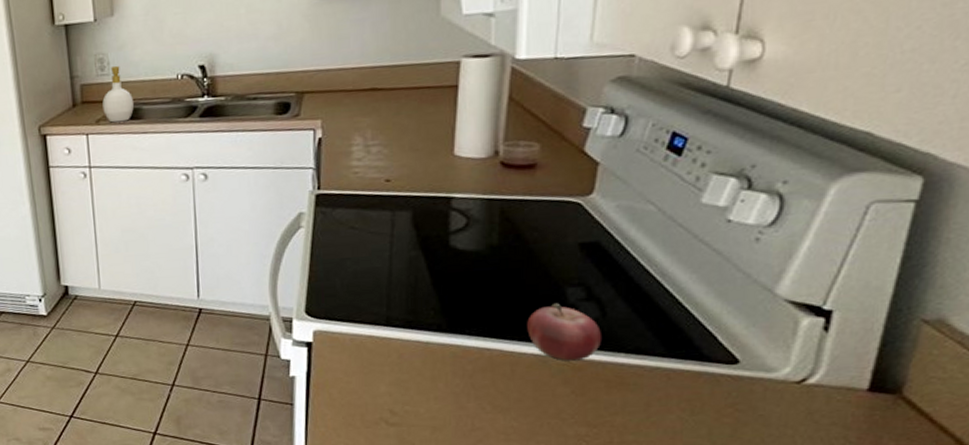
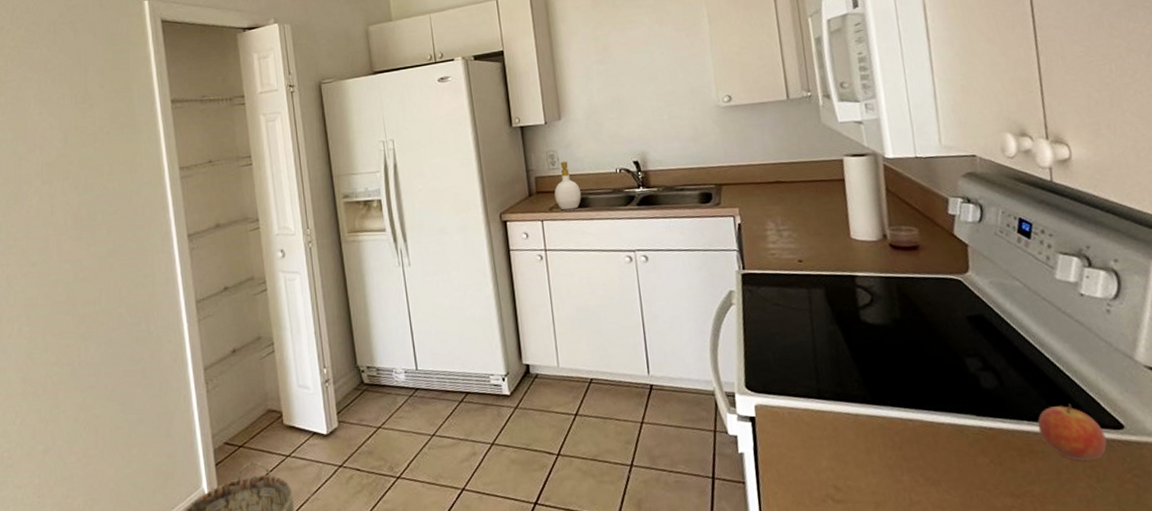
fruit: present [527,303,603,361] -> none [938,373,1006,430]
fruit: none [636,337,714,394] -> present [1037,404,1107,461]

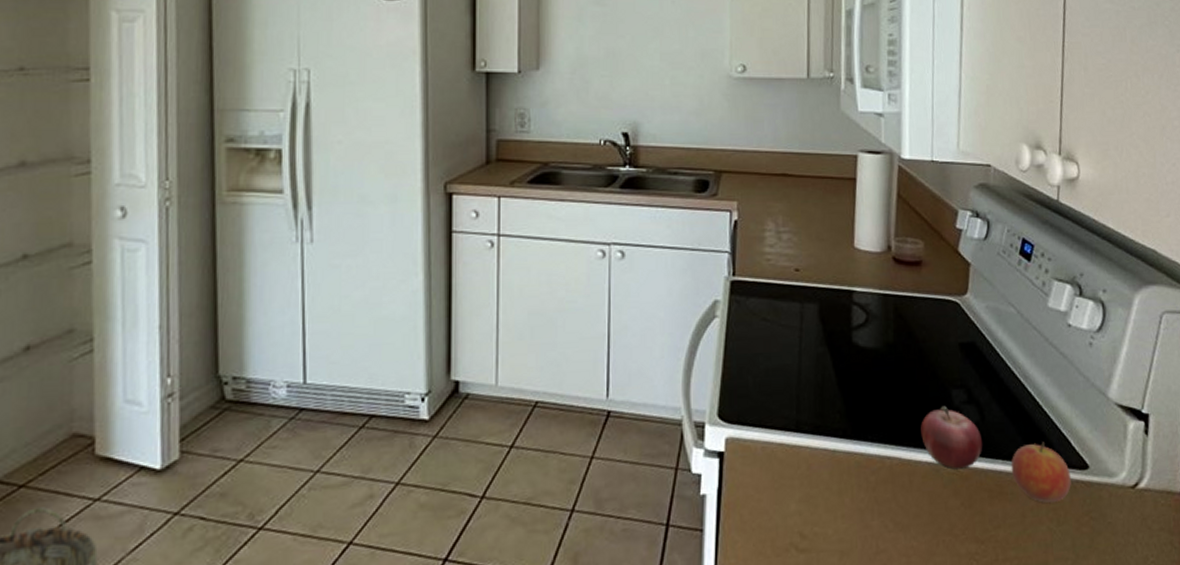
soap bottle: present [554,161,582,210] -> none [519,123,554,186]
fruit: none [938,373,1006,430] -> present [921,406,983,470]

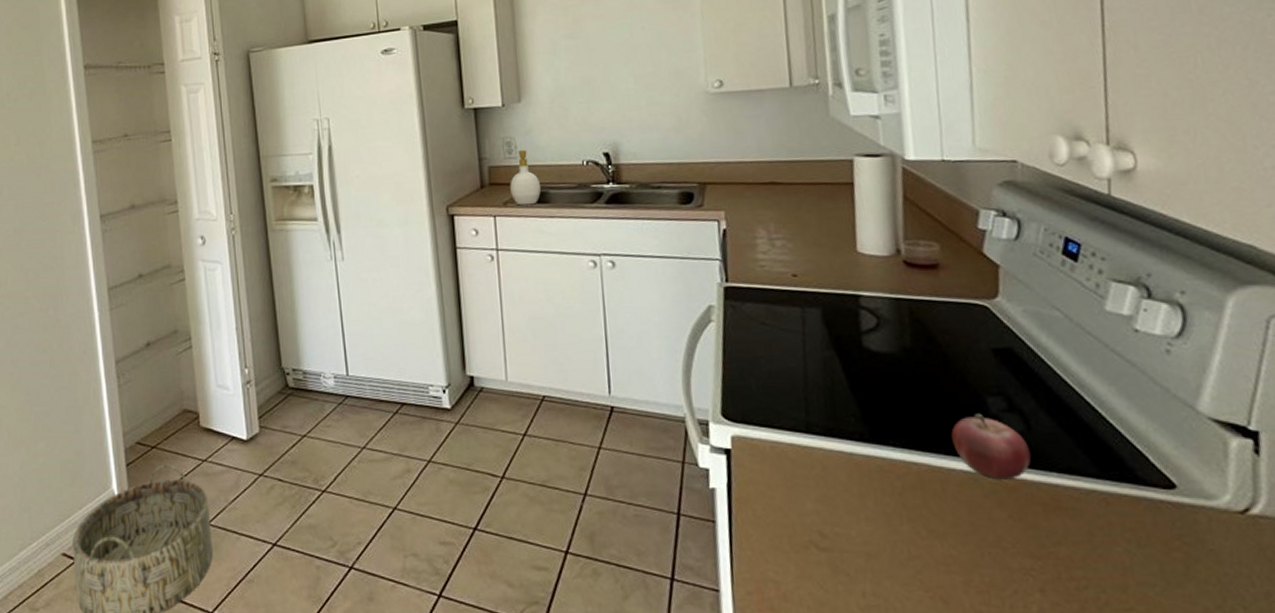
soap bottle: none [519,123,554,186] -> present [510,149,542,206]
fruit: present [1011,442,1071,503] -> none [1069,456,1154,522]

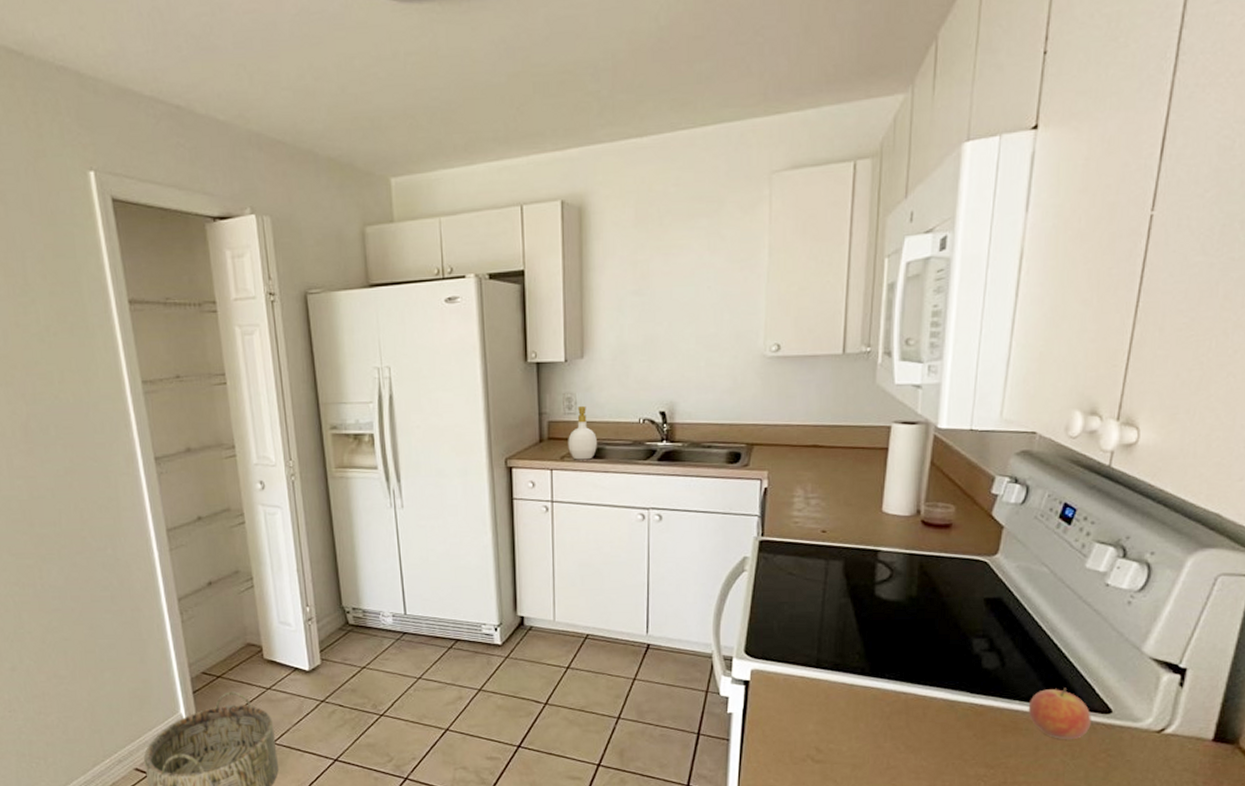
fruit: present [951,413,1032,480] -> none [938,652,1001,706]
fruit: none [1069,456,1154,522] -> present [1028,688,1091,739]

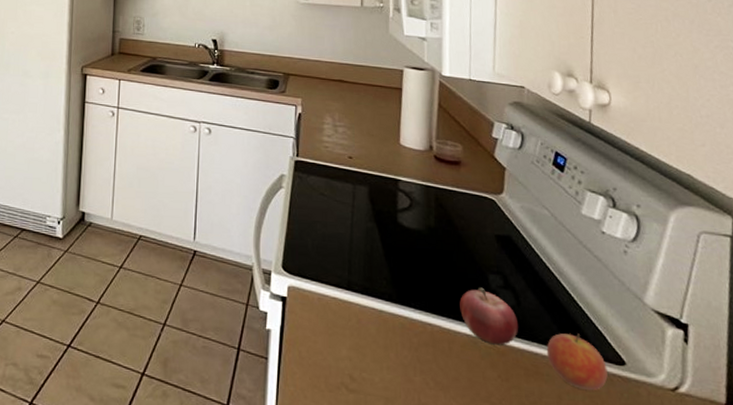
soap bottle: present [568,405,598,460] -> none [135,28,160,74]
fruit: none [938,652,1001,706] -> present [459,287,519,345]

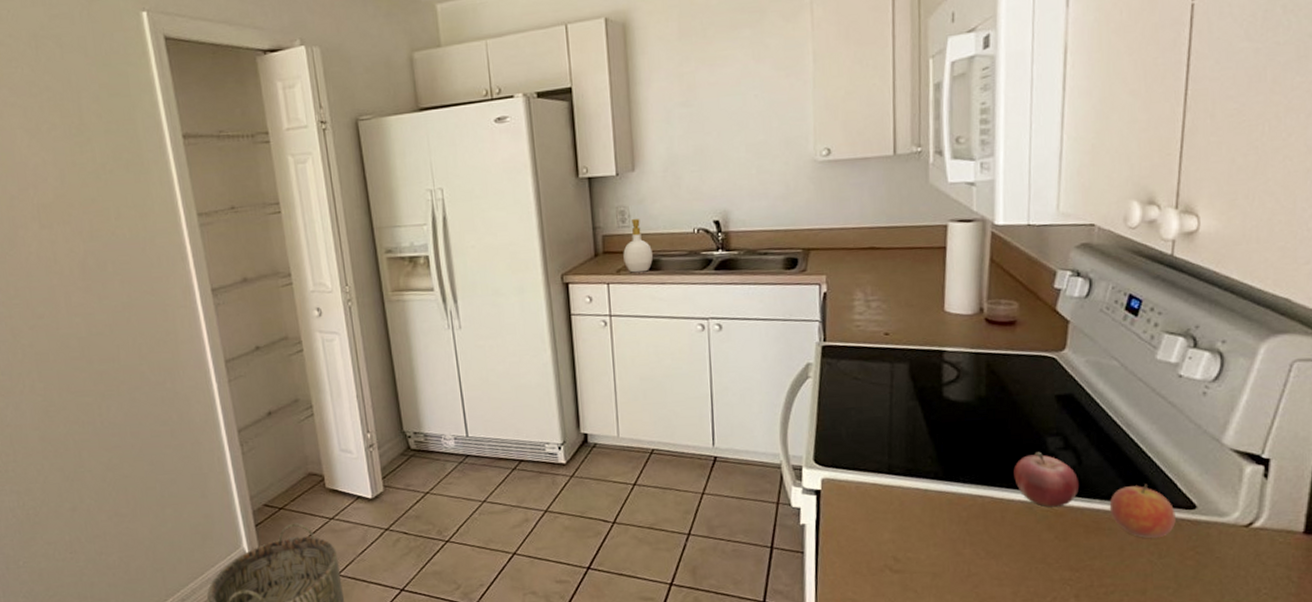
soap bottle: none [135,28,160,74] -> present [623,218,654,273]

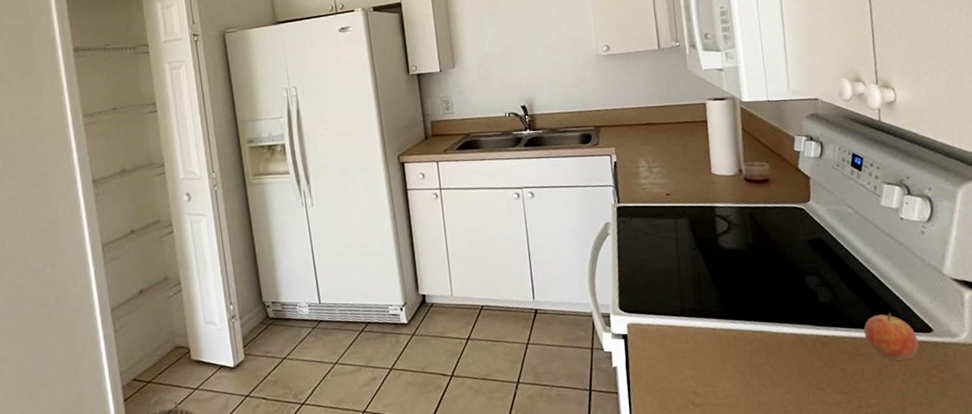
soap bottle: present [623,218,654,273] -> none [448,106,474,152]
fruit: present [1014,451,1080,507] -> none [783,289,838,338]

